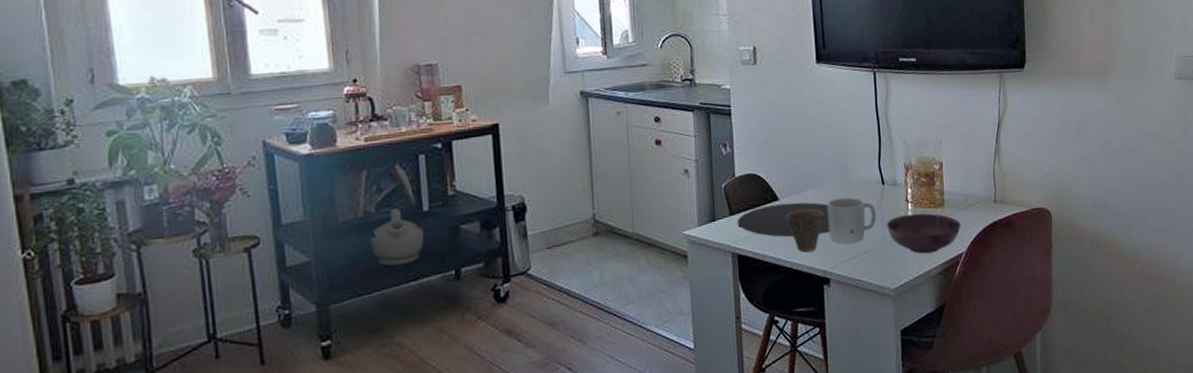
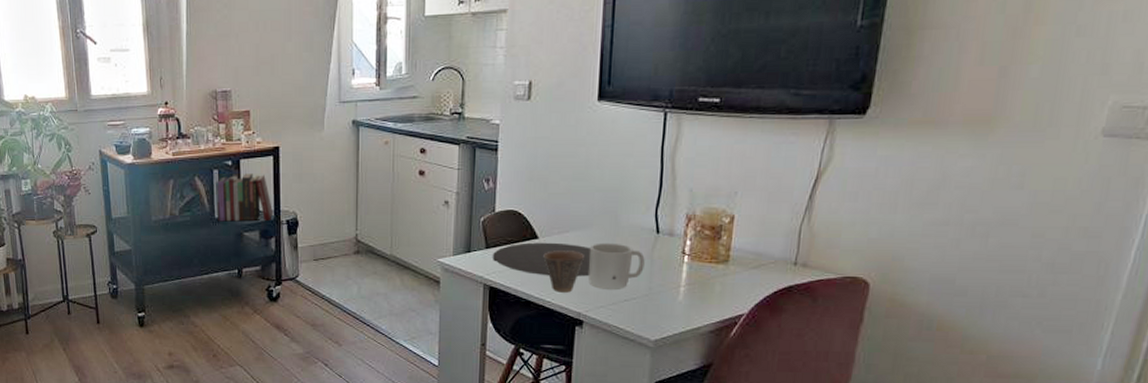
teapot: present [369,208,425,267] -> none [174,213,215,261]
books: none [422,156,497,216] -> present [216,173,274,222]
bowl: present [886,213,962,254] -> none [654,267,747,310]

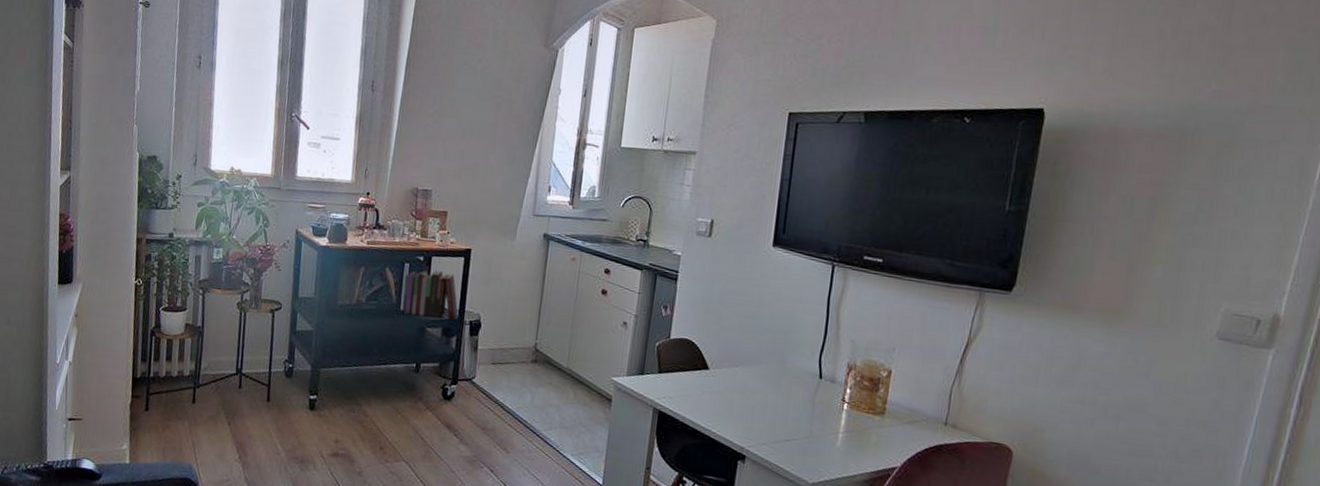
placemat: present [493,242,590,277] -> none [664,372,757,413]
cup: present [543,251,585,294] -> none [712,383,752,427]
mug: present [587,243,645,291] -> none [752,381,808,430]

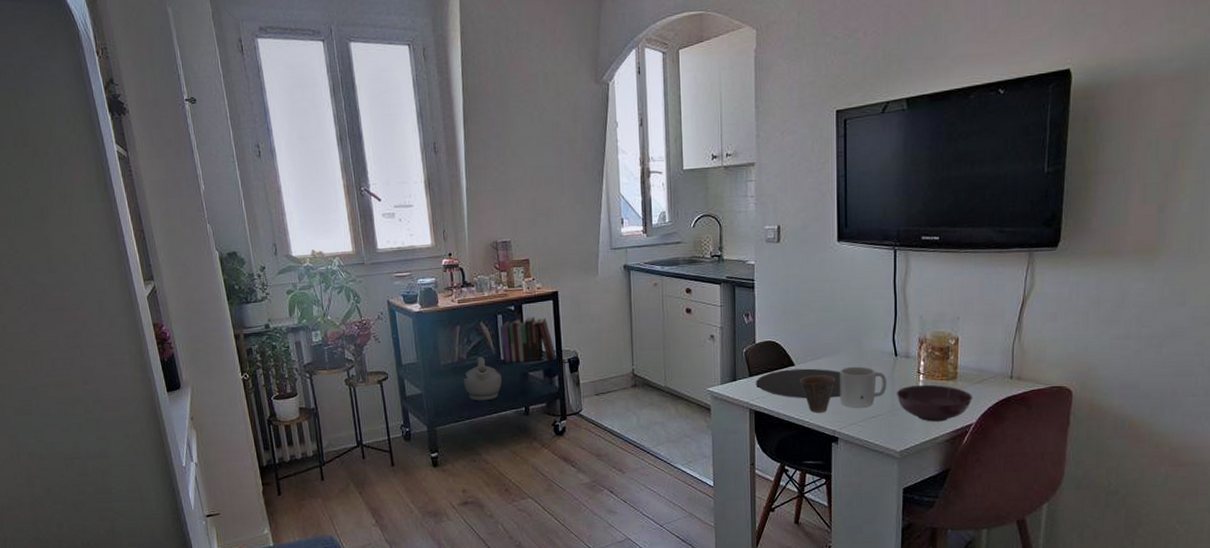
teapot: none [357,302,398,351] -> present [463,356,502,402]
placemat: none [664,372,757,413] -> present [756,368,840,399]
cup: none [712,383,752,427] -> present [800,375,836,414]
mug: none [752,381,808,430] -> present [839,366,887,409]
bowl: none [815,413,901,459] -> present [896,384,973,422]

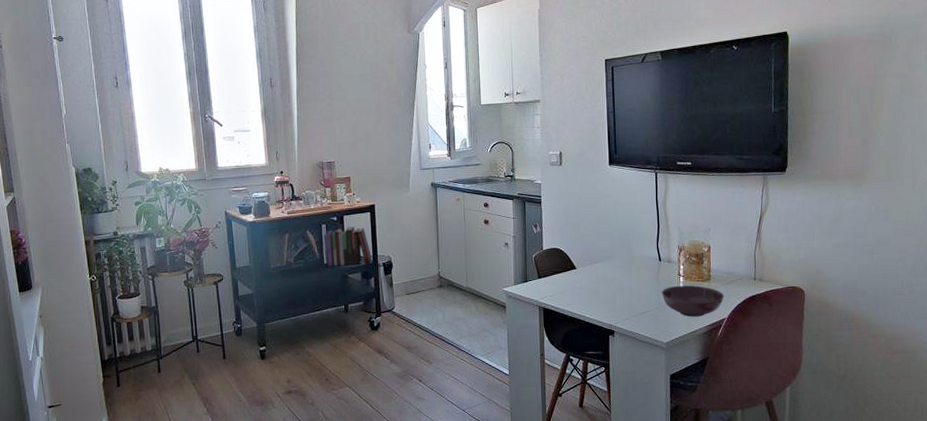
teapot: present [463,356,502,402] -> none [290,260,325,300]
placemat: present [756,368,840,399] -> none [544,271,615,298]
cup: present [800,375,836,414] -> none [581,277,611,311]
mug: present [839,366,887,409] -> none [613,269,653,306]

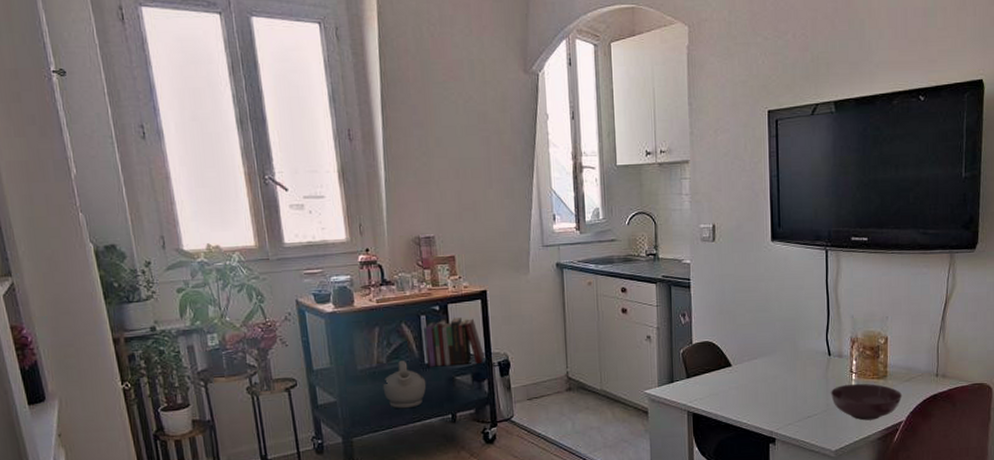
teapot: none [290,260,325,300] -> present [382,360,427,409]

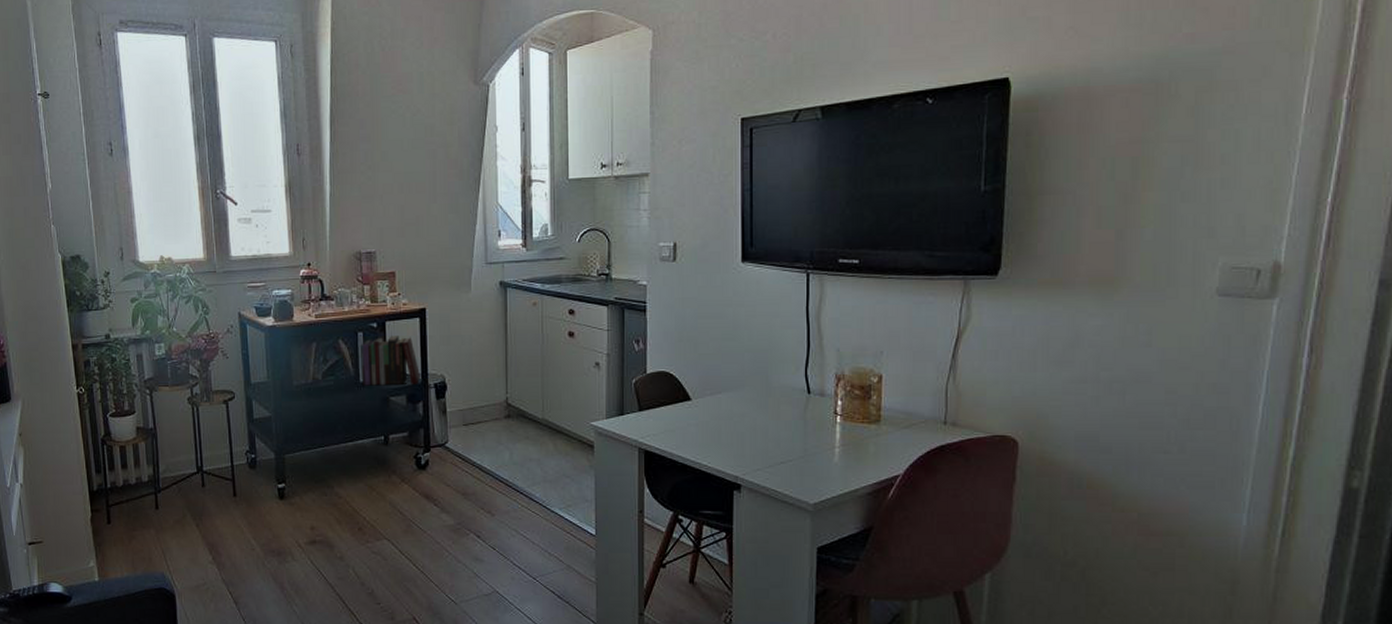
teapot: present [382,360,427,409] -> none [317,377,360,428]
bowl: present [830,383,903,421] -> none [808,427,900,471]

